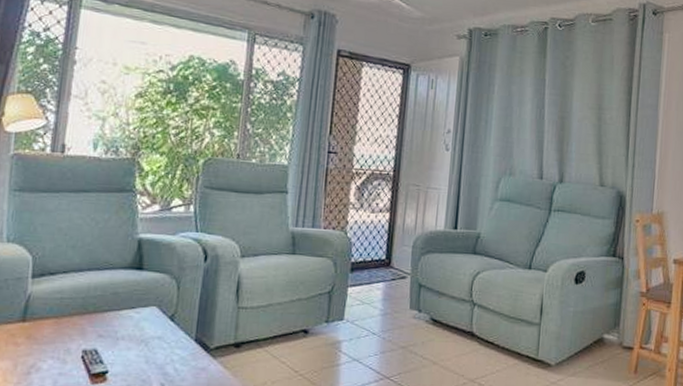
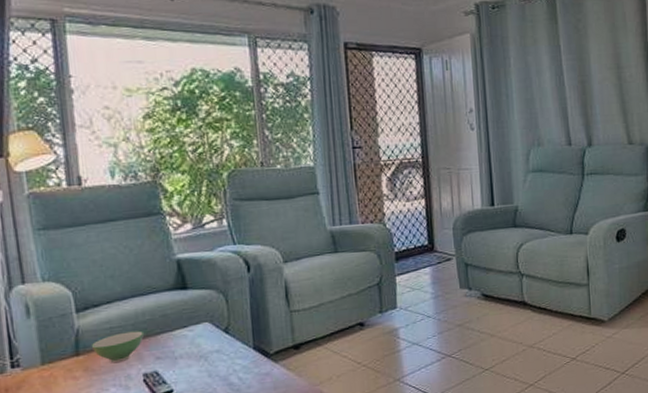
bowl: none [38,304,93,335] -> present [91,330,145,364]

